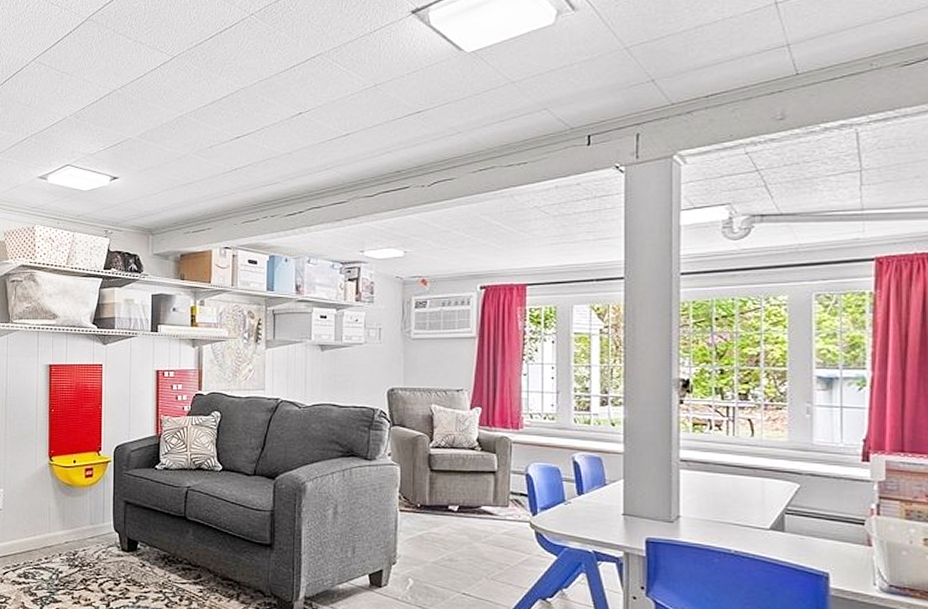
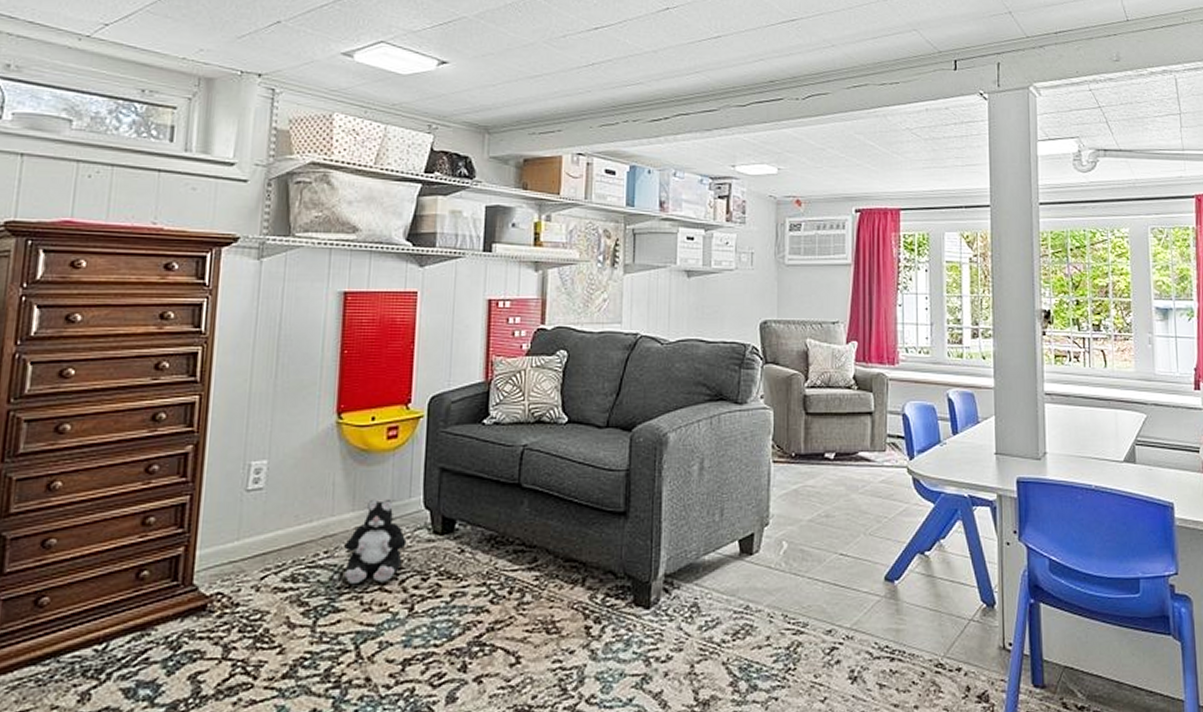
plush toy: none [59,522,103,584] -> present [344,498,407,585]

